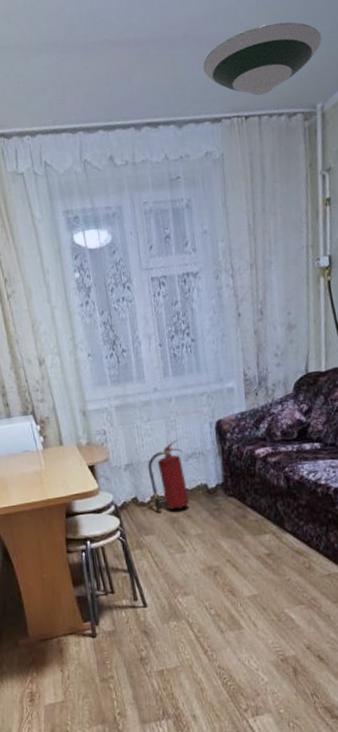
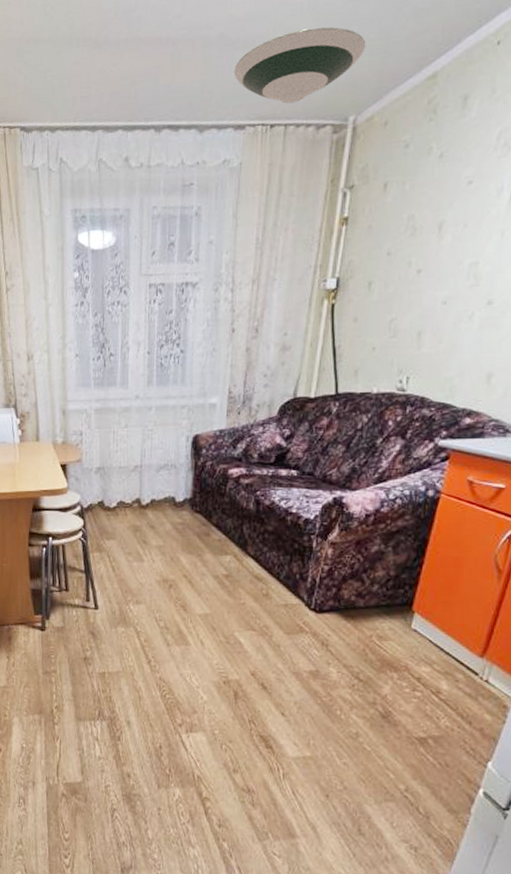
fire extinguisher: present [147,440,190,511] -> none [118,449,155,518]

